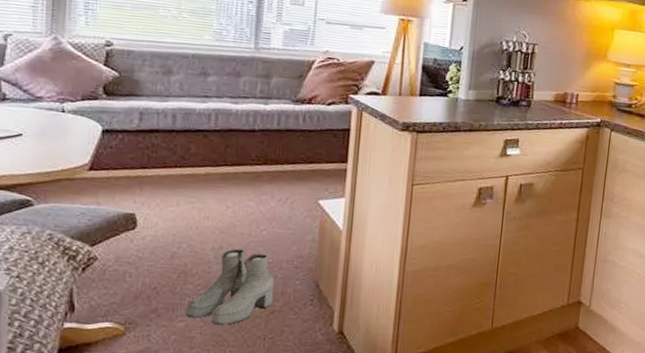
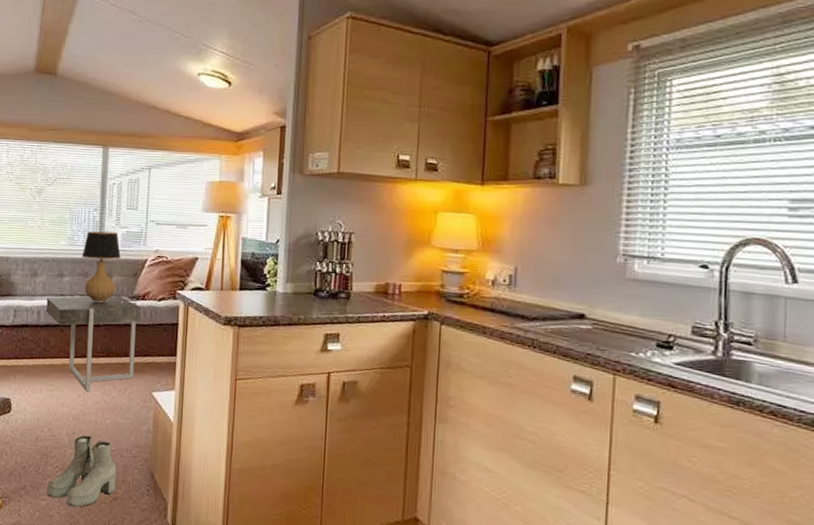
side table: none [184,98,307,203] -> present [46,295,142,392]
table lamp: none [232,25,297,106] -> present [82,231,133,303]

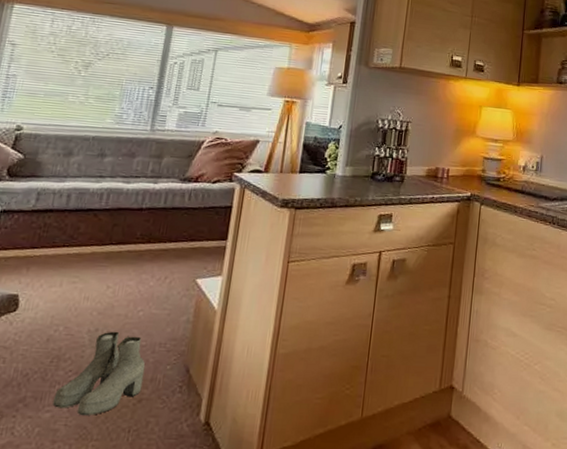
side table: present [46,295,142,392] -> none [78,177,193,283]
table lamp: present [82,231,133,303] -> none [128,109,184,185]

